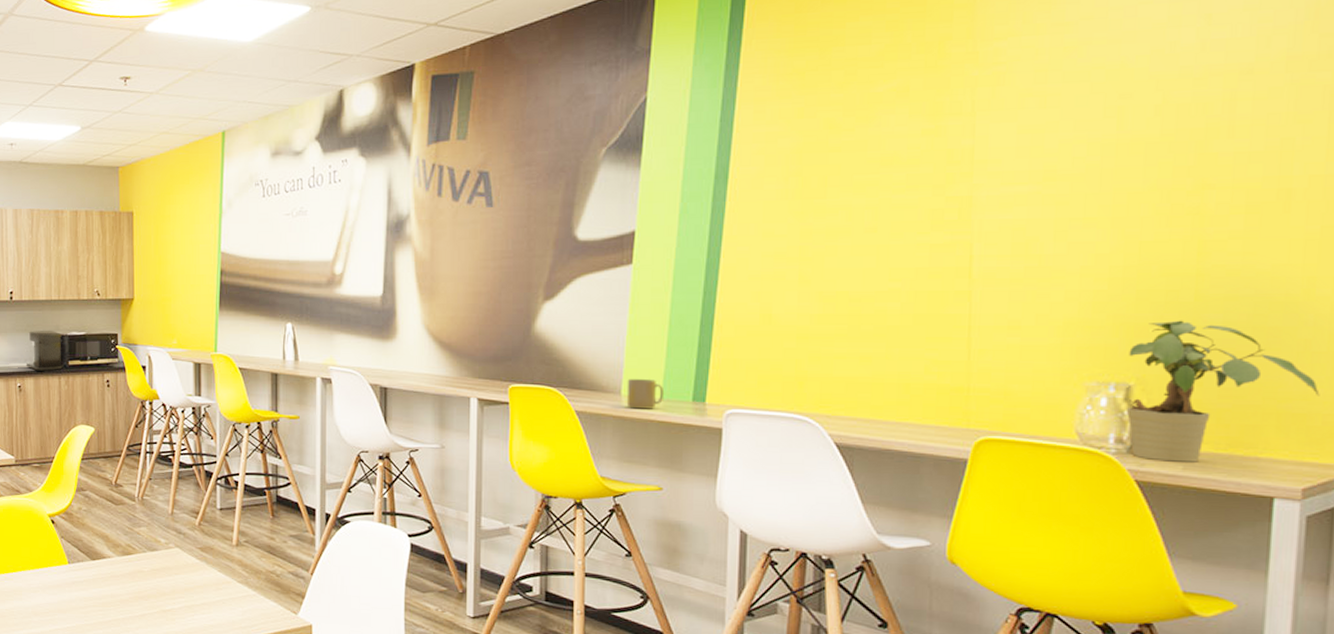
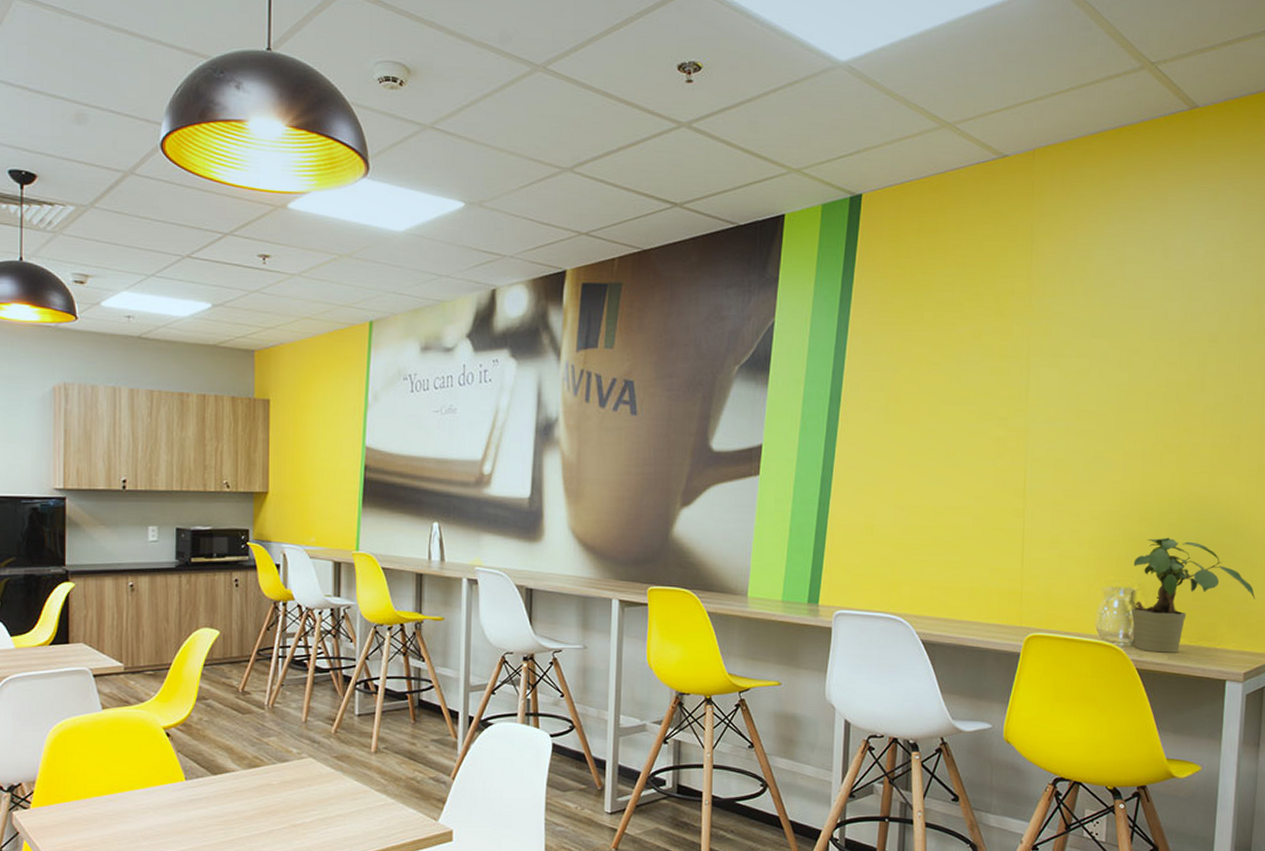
coffee maker: present [25,331,62,372] -> none [139,524,184,570]
mug: present [626,378,663,409] -> none [752,581,784,610]

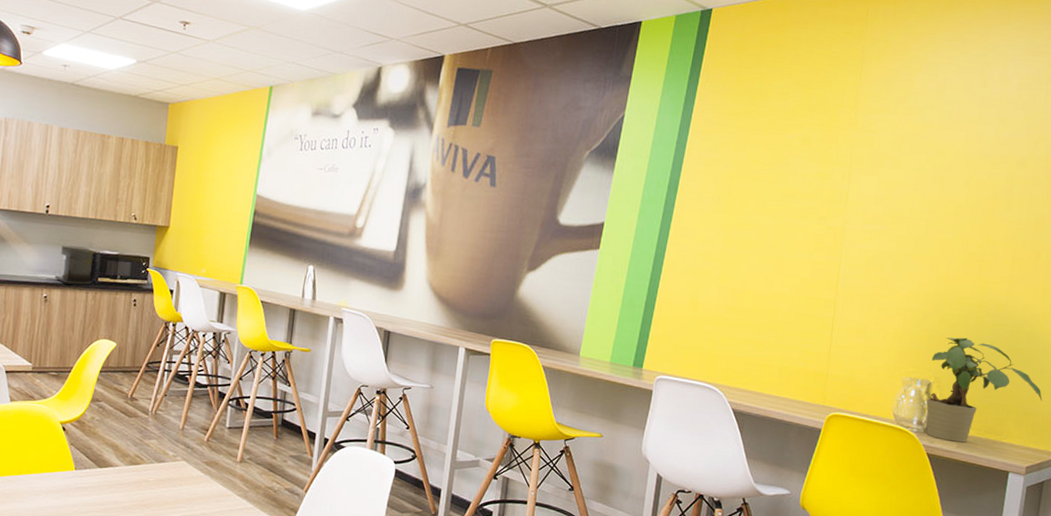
coffee maker: none [139,524,184,570] -> present [54,245,94,286]

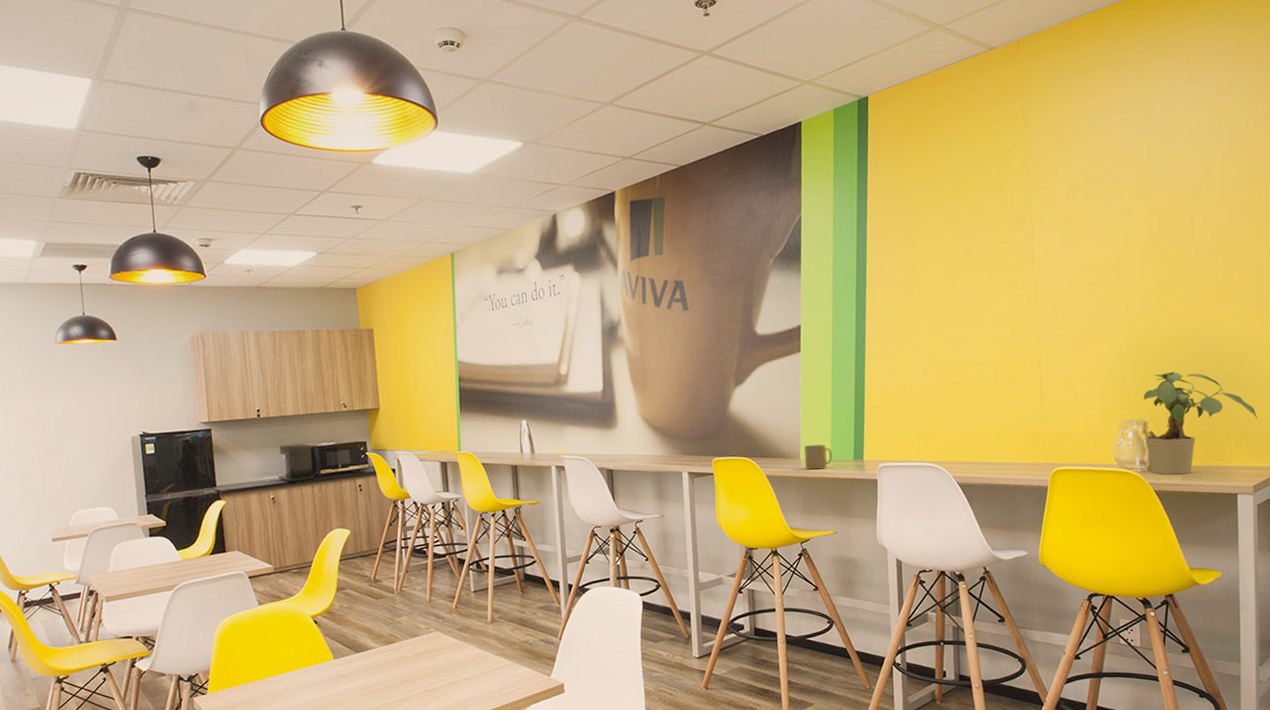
mug: none [582,343,612,370] -> present [804,444,832,470]

